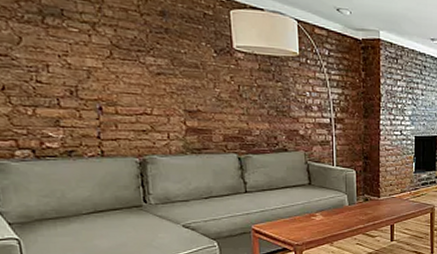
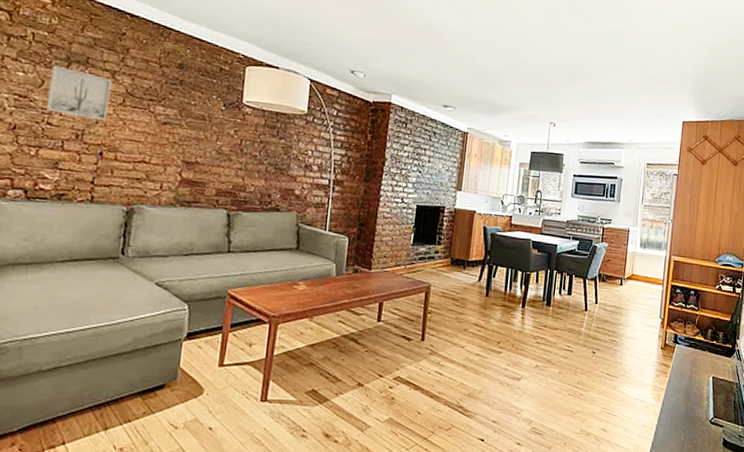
wall art: none [25,19,98,76] -> present [46,65,112,122]

